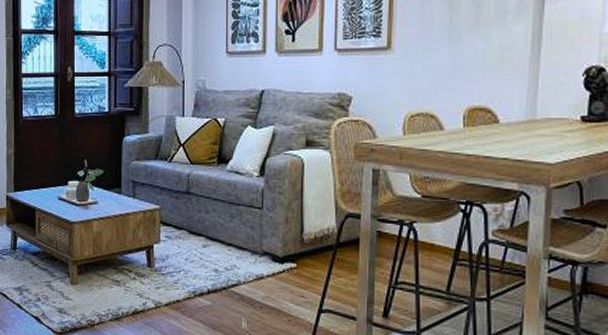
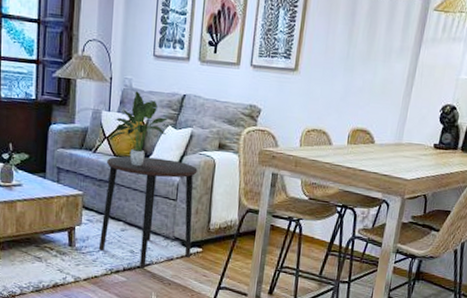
side table: none [179,162,284,290] -> present [98,156,198,269]
potted plant: none [184,92,245,174] -> present [108,91,167,167]

